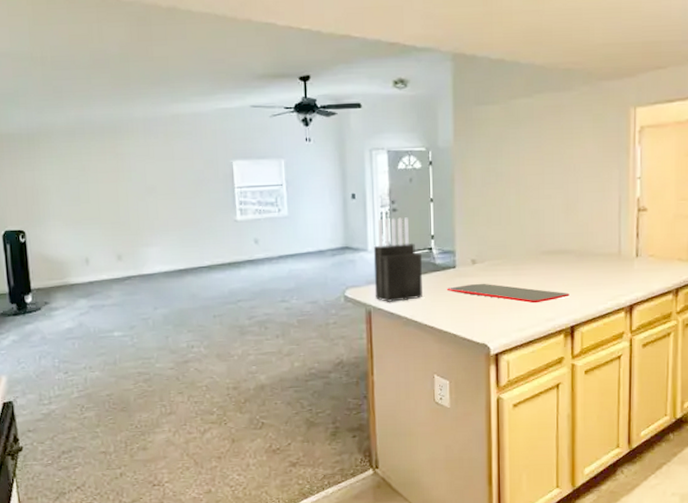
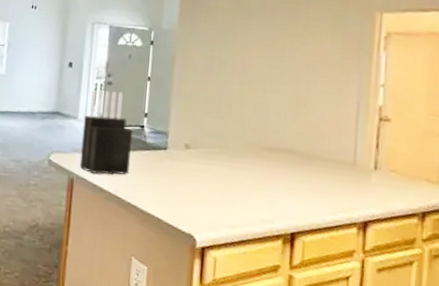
cutting board: present [447,283,570,303] -> none [156,168,292,201]

